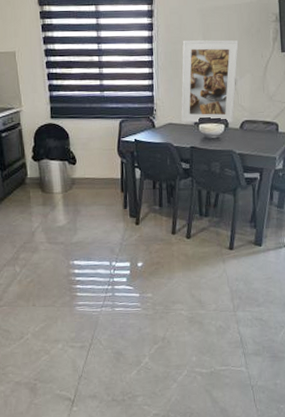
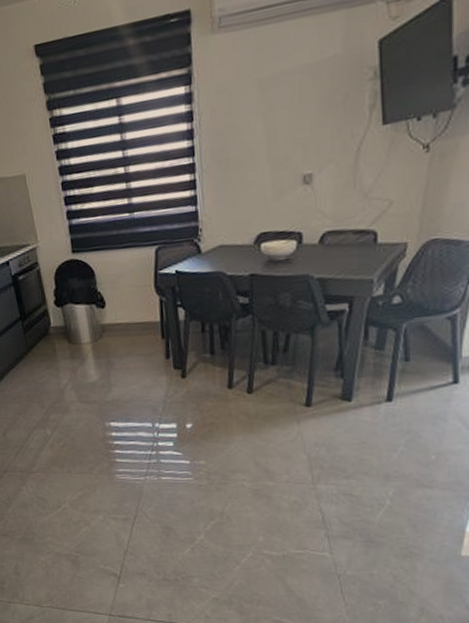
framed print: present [181,40,239,123] -> none [234,117,316,243]

